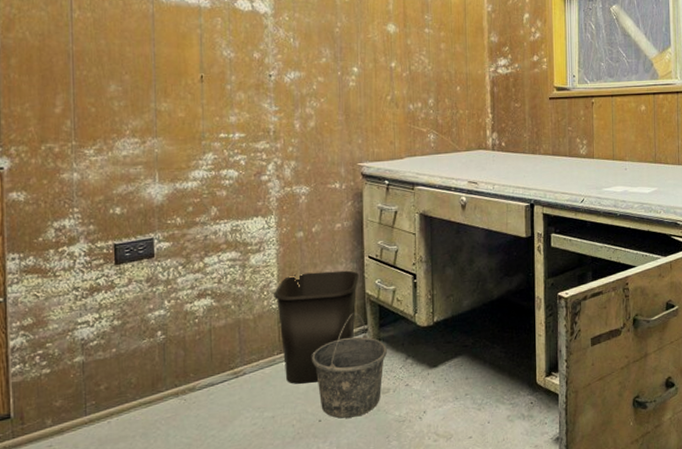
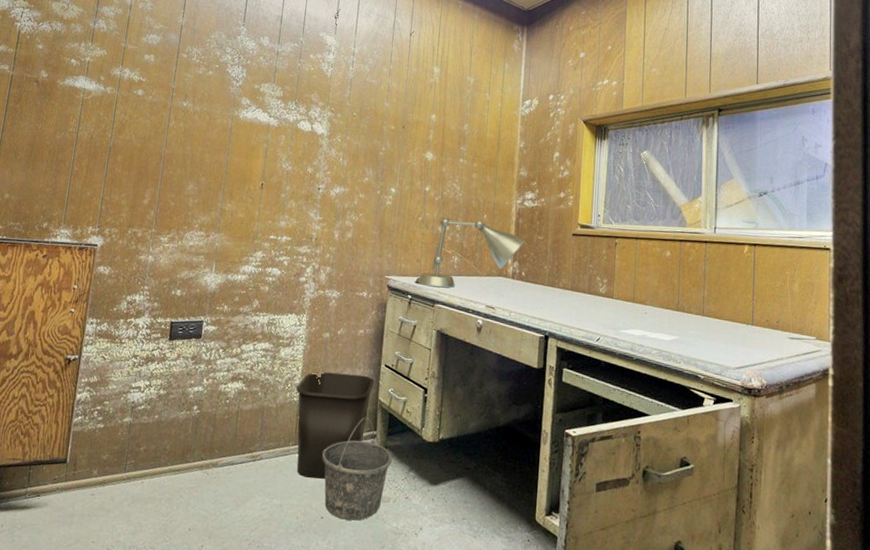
desk lamp: none [391,93,504,169] -> present [415,217,527,288]

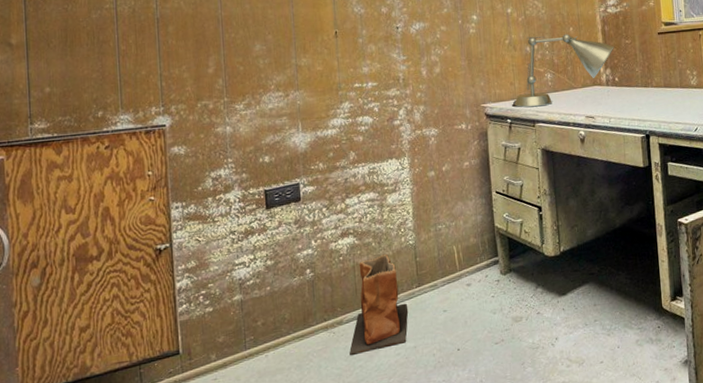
paper bag: none [218,405,281,500] -> present [349,253,409,355]
waste bin: present [296,372,374,479] -> none [410,205,488,315]
bucket: present [322,417,392,521] -> none [448,245,518,347]

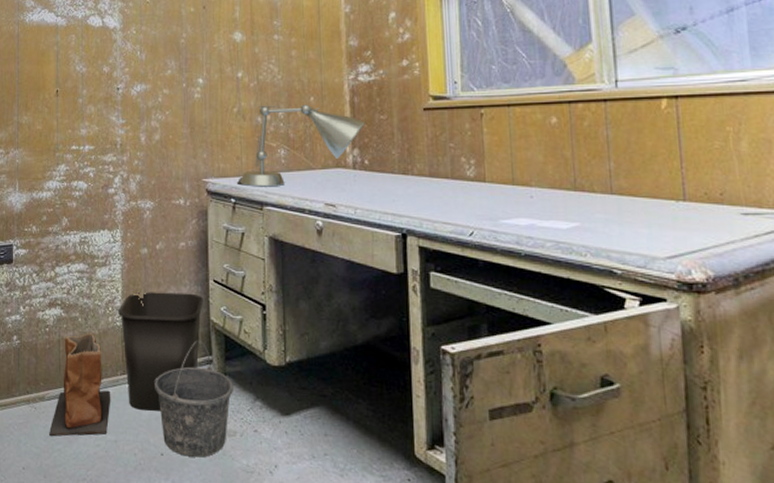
waste bin: none [410,205,488,315] -> present [118,292,203,411]
bucket: none [448,245,518,347] -> present [155,341,233,458]

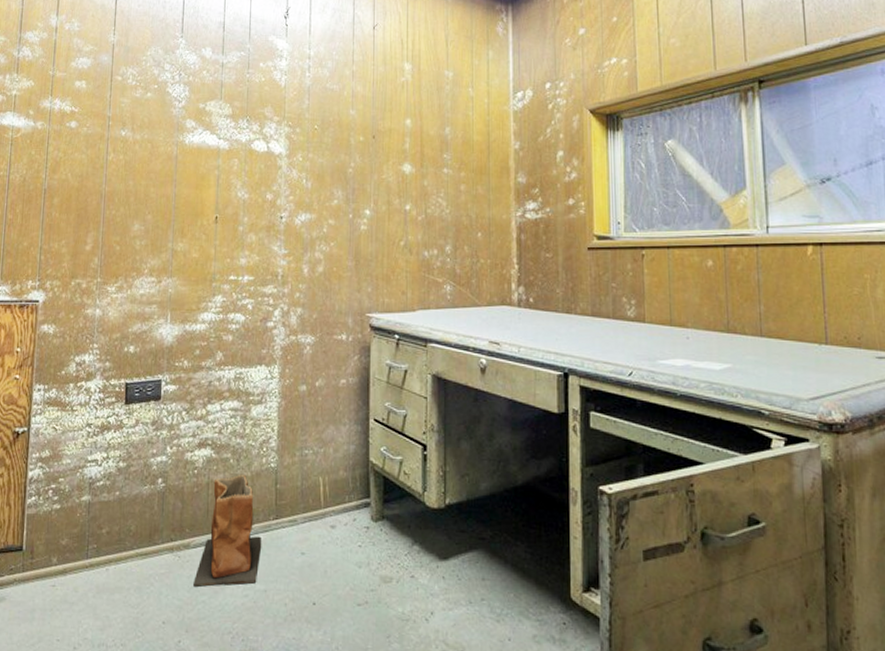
waste bin: present [118,292,203,411] -> none [273,431,363,558]
bucket: present [155,341,233,458] -> none [309,483,391,606]
desk lamp: present [238,104,366,187] -> none [402,239,532,324]

